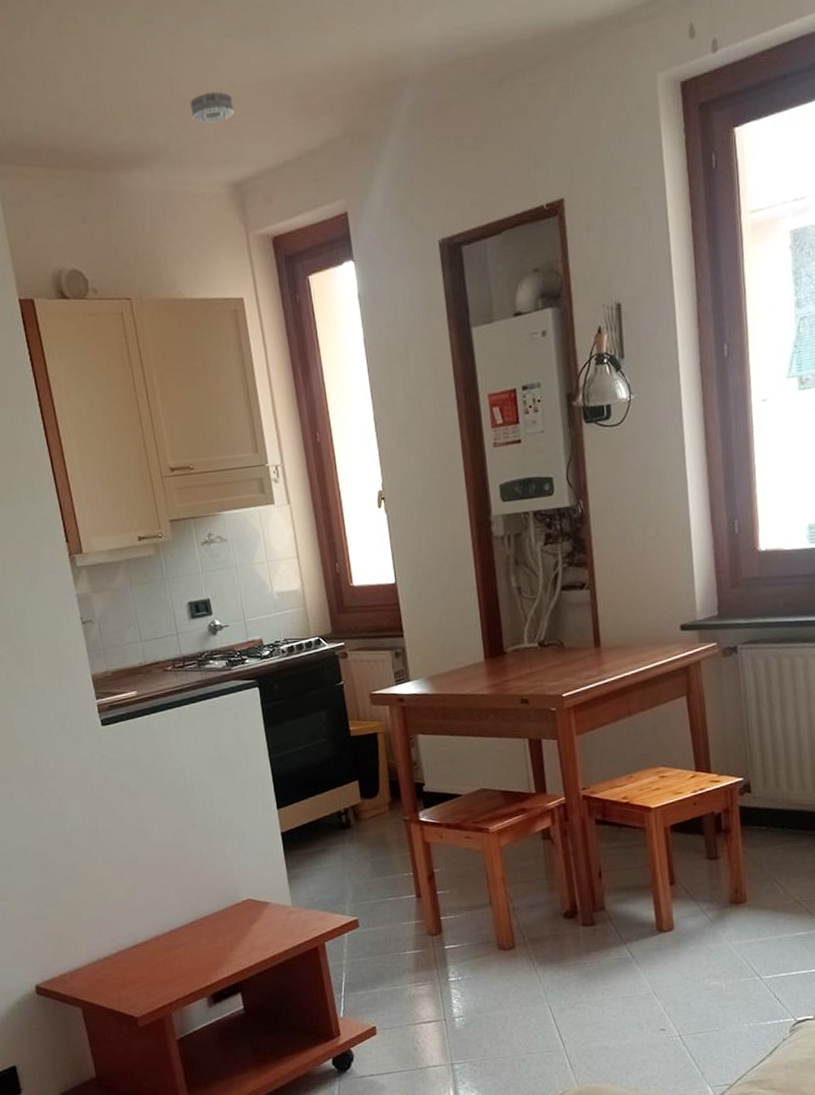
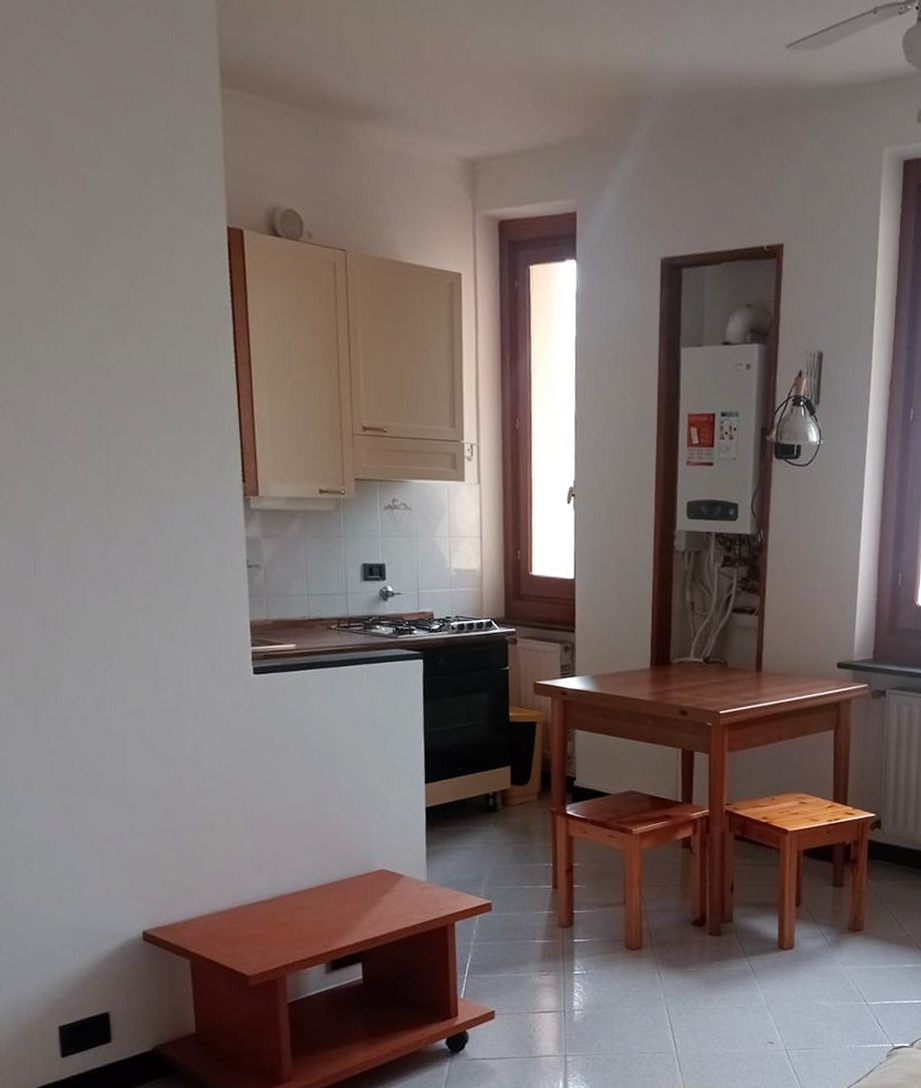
smoke detector: present [190,92,234,123] -> none [434,65,478,97]

